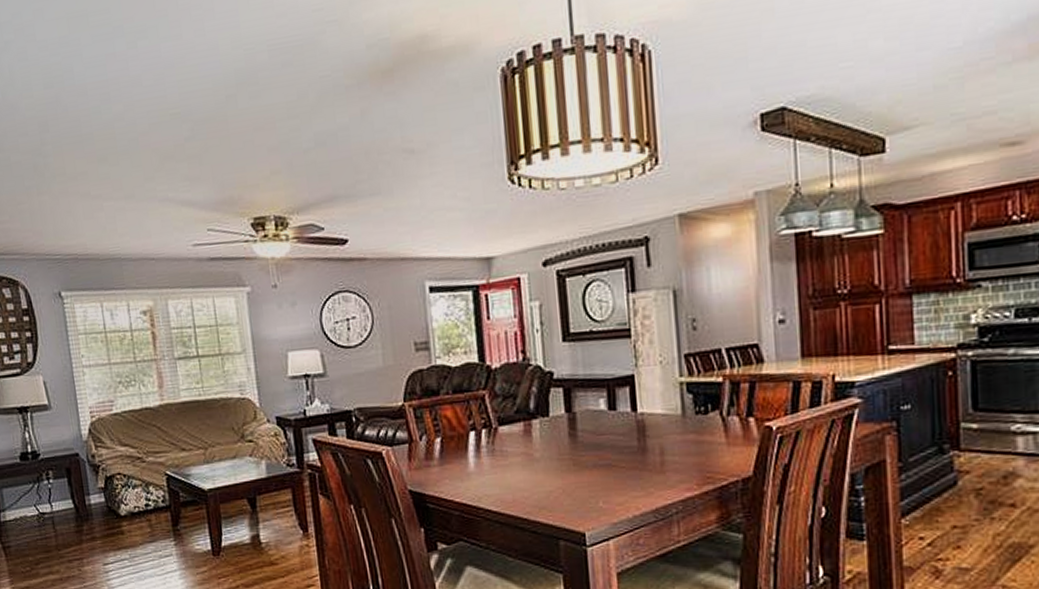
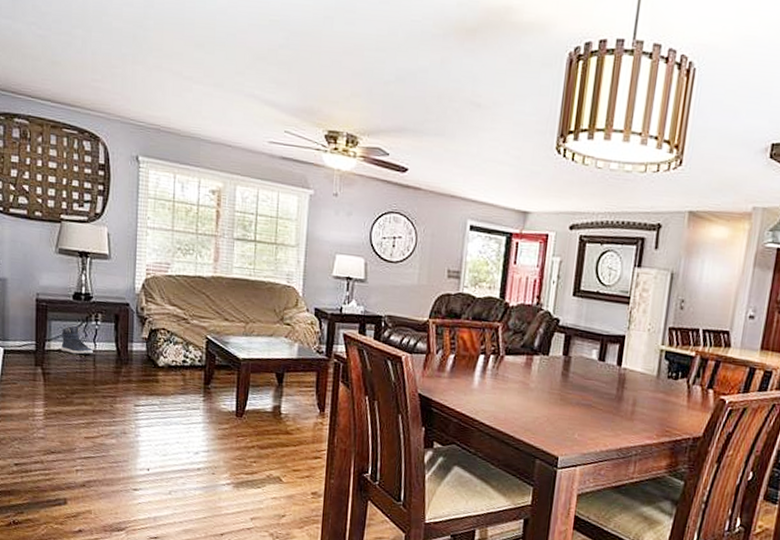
sneaker: none [14,490,51,521] -> present [61,326,93,355]

